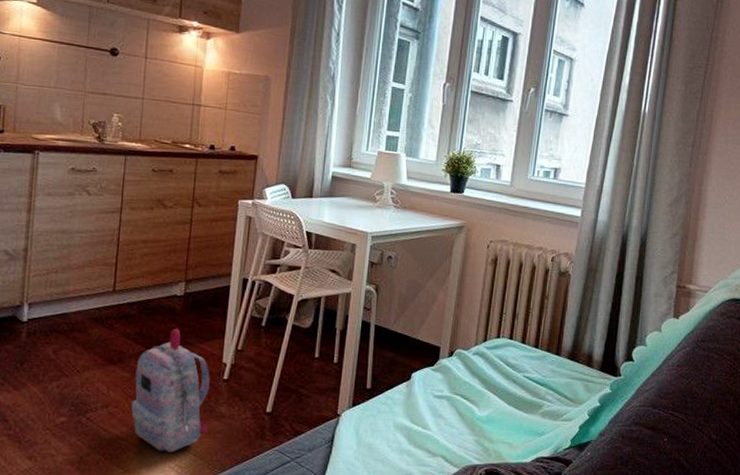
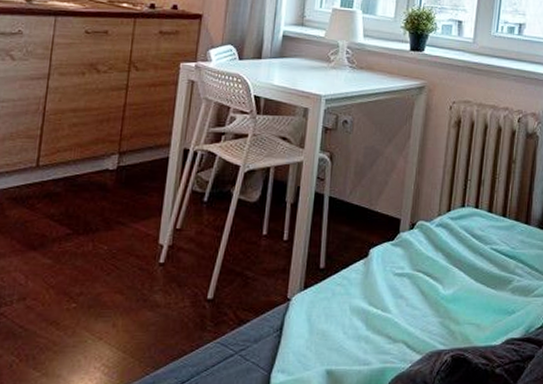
backpack: present [131,328,210,452] -> none [52,206,144,350]

